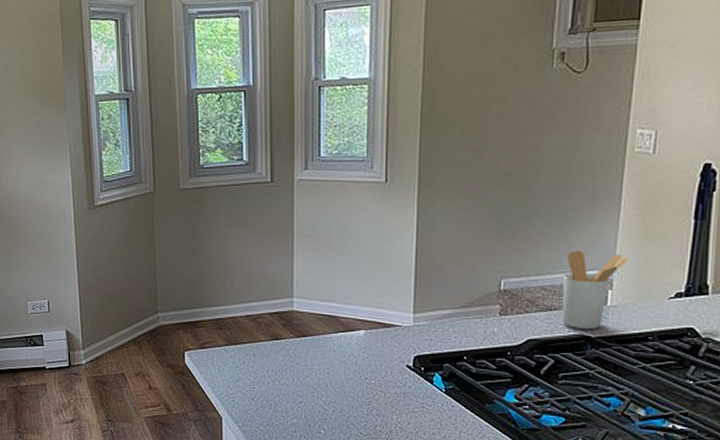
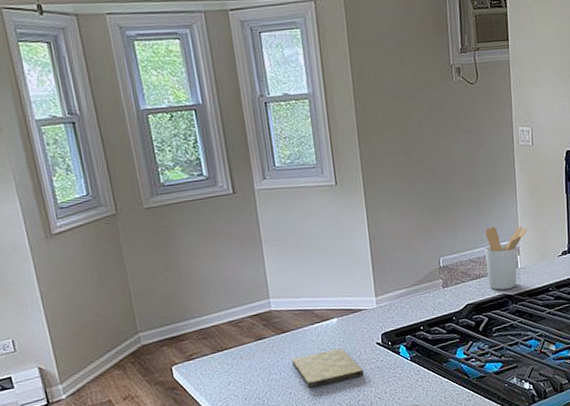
cutting board: none [308,364,387,401] -> present [292,348,365,388]

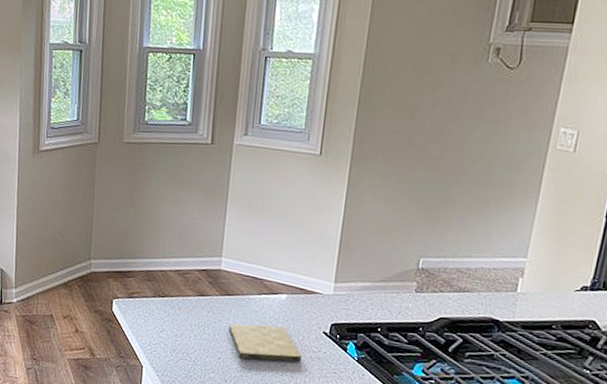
utensil holder: present [484,226,528,290] -> none [474,237,542,313]

